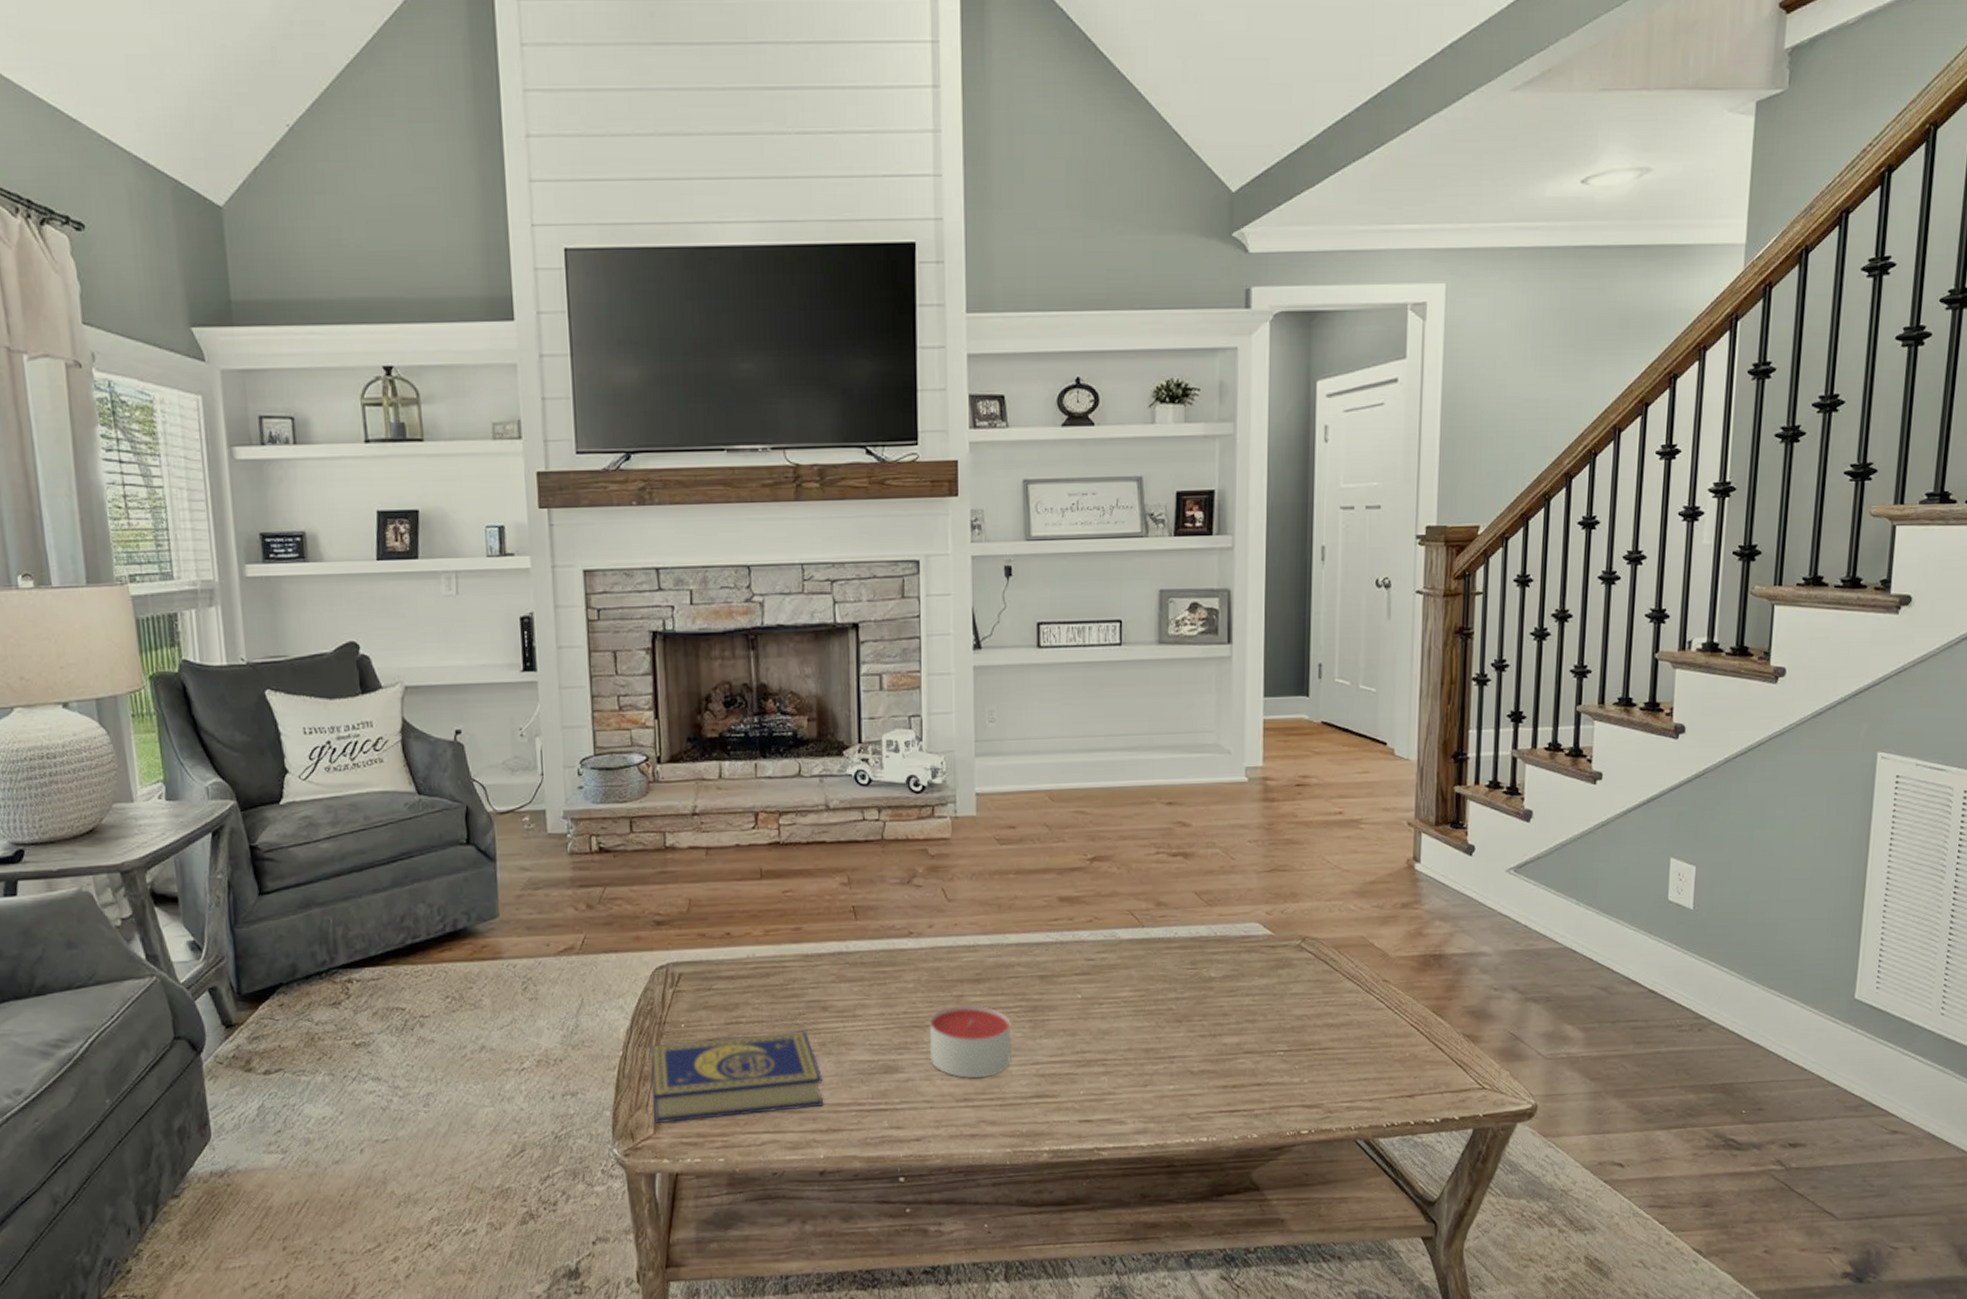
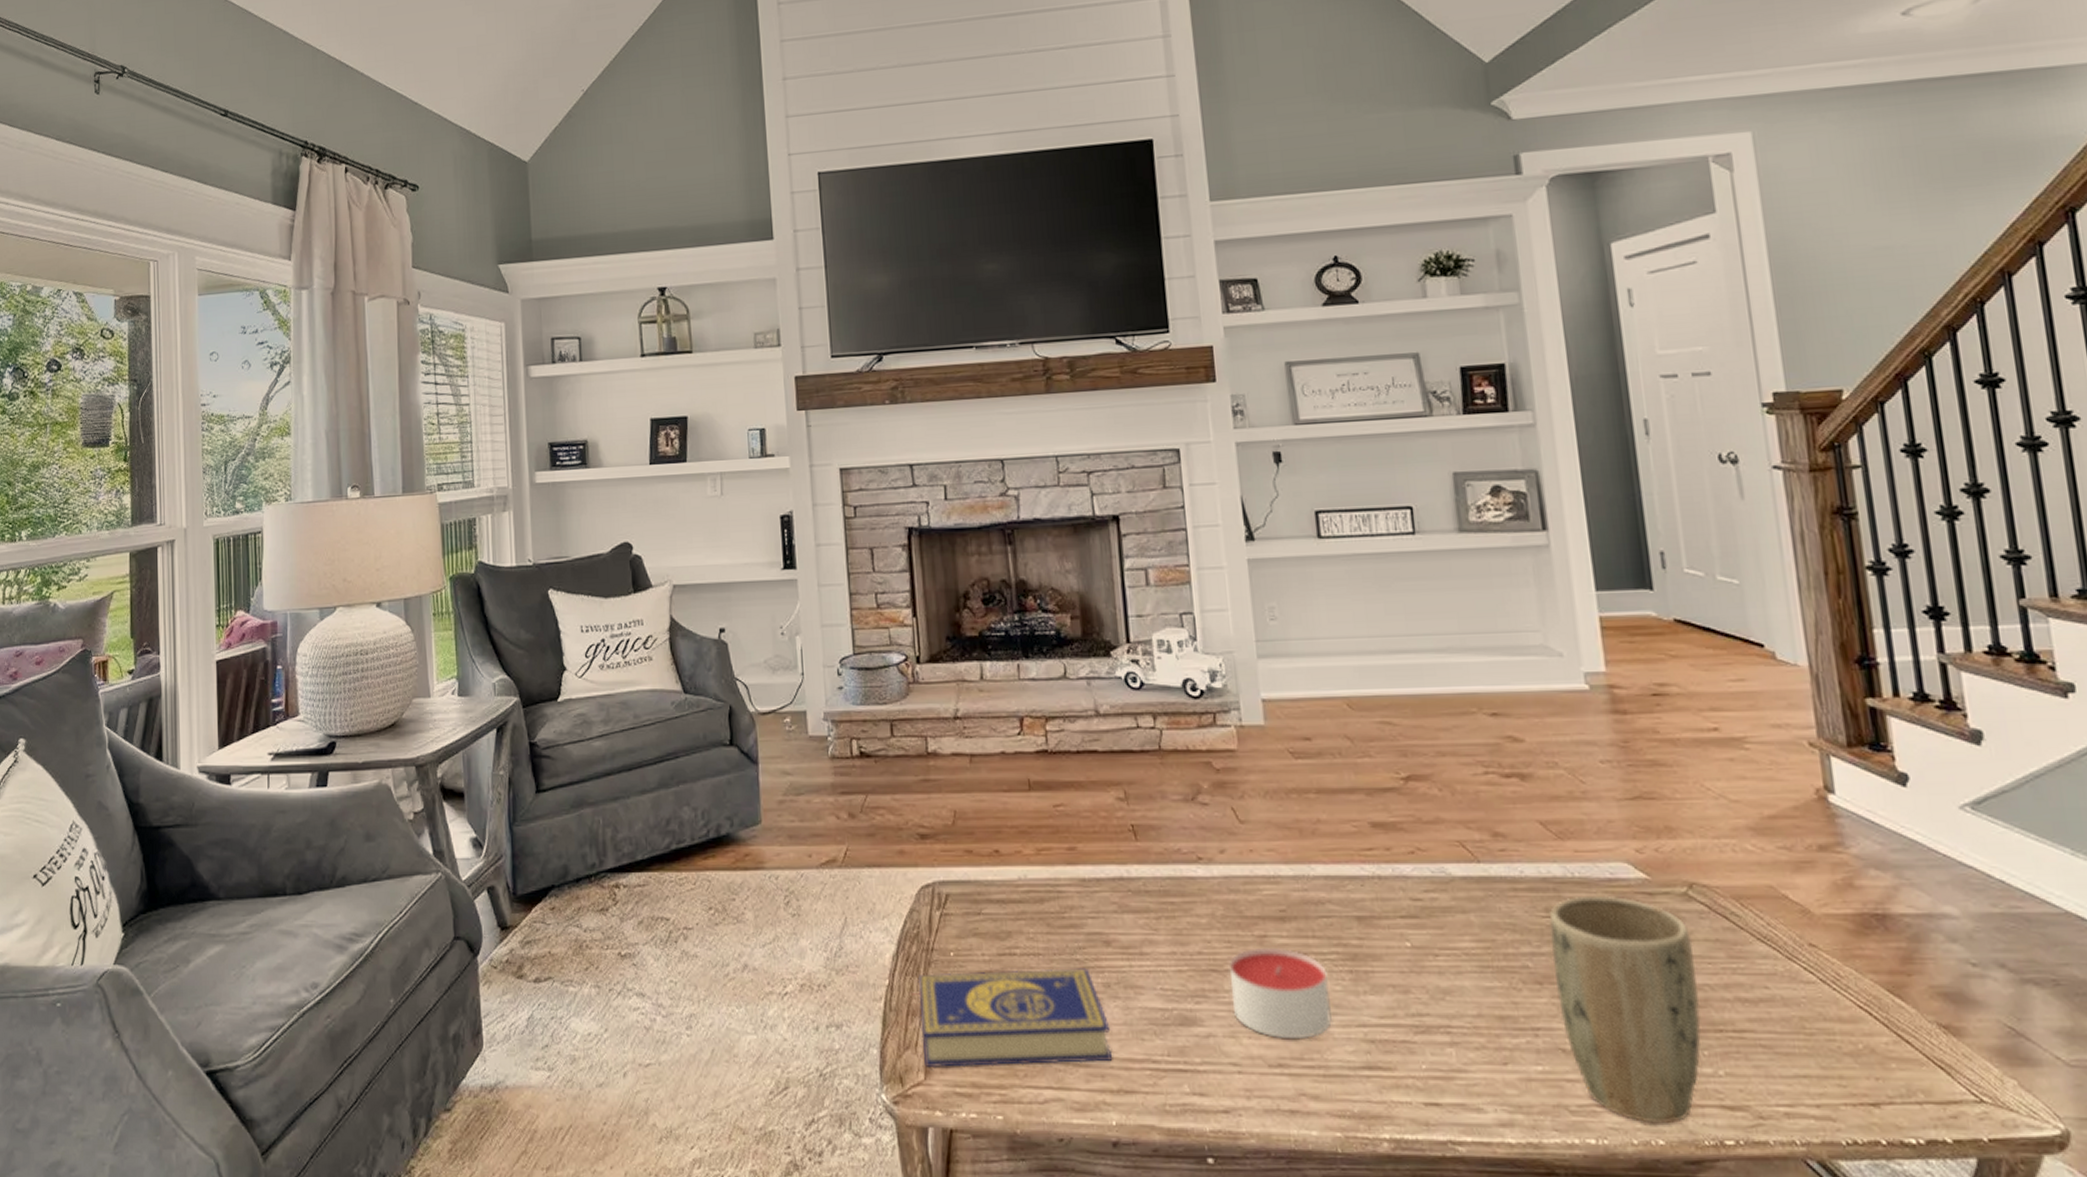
plant pot: none [1191,949,1299,1123] -> present [1549,895,1702,1124]

